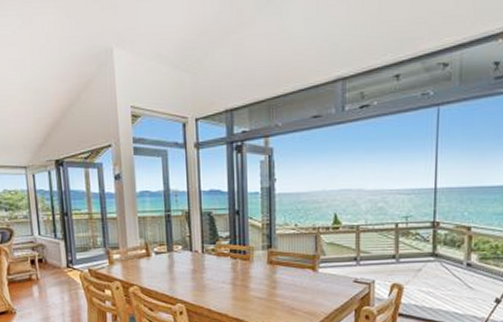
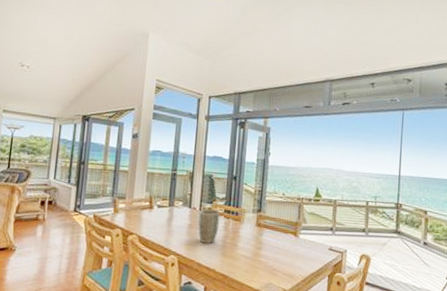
plant pot: none [202,250,226,288] -> present [198,209,221,244]

